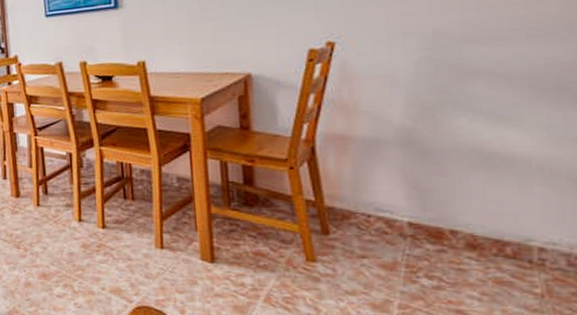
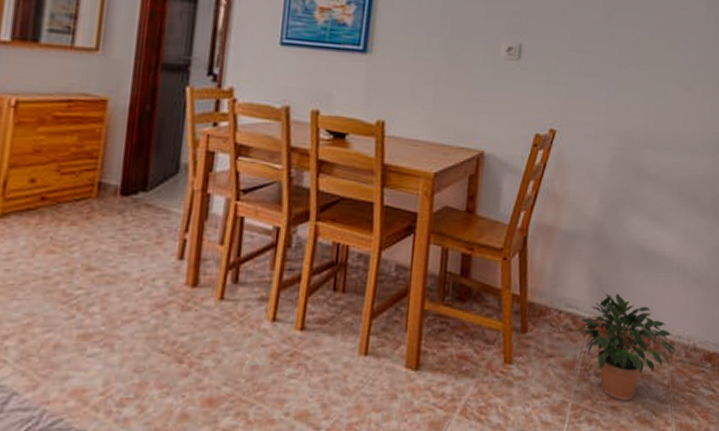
potted plant: none [391,195,554,307] -> present [574,290,678,402]

